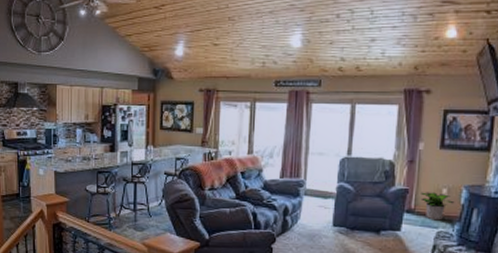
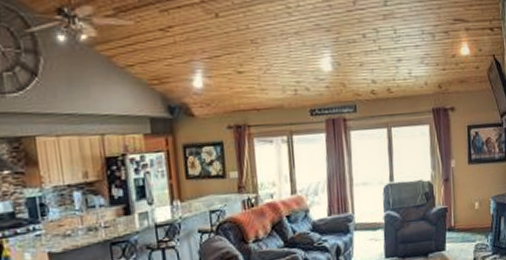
potted plant: present [421,192,455,221] -> none [458,207,486,235]

